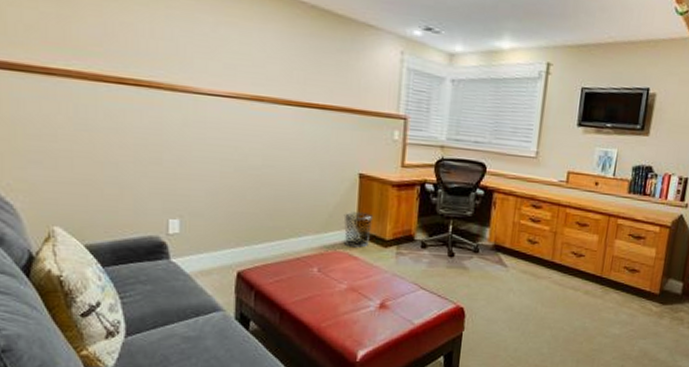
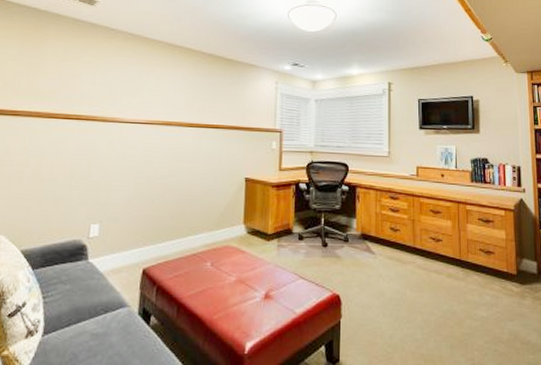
waste bin: present [344,211,372,248] -> none [233,209,257,242]

